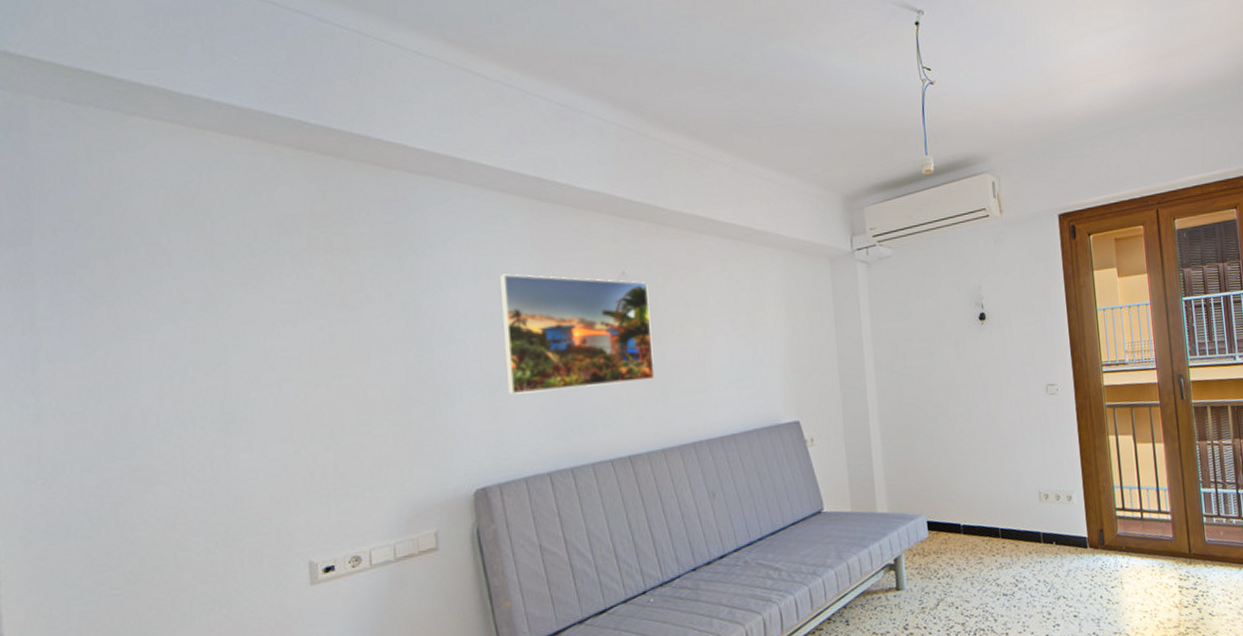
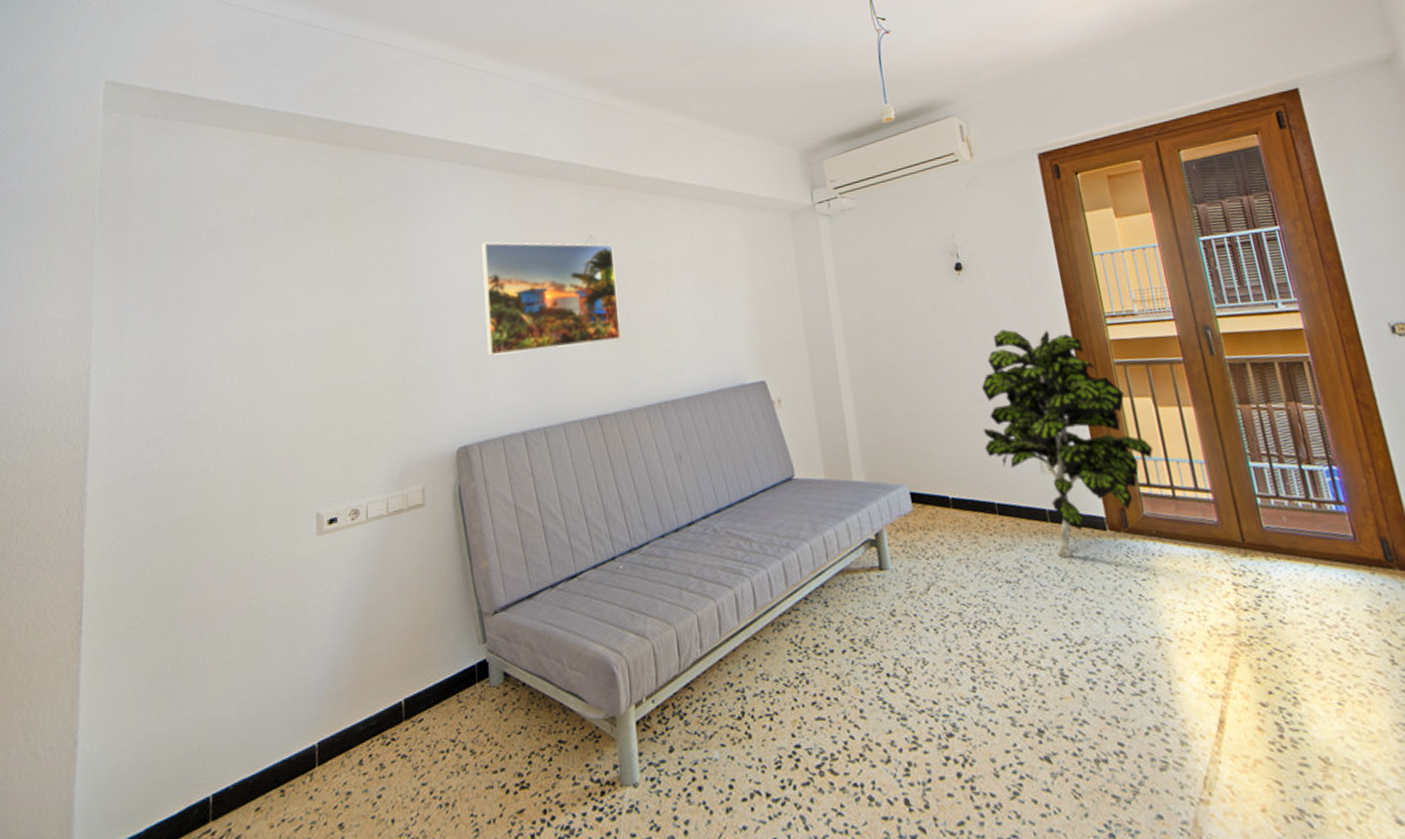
indoor plant: none [993,374,1130,573] -> present [982,329,1154,558]

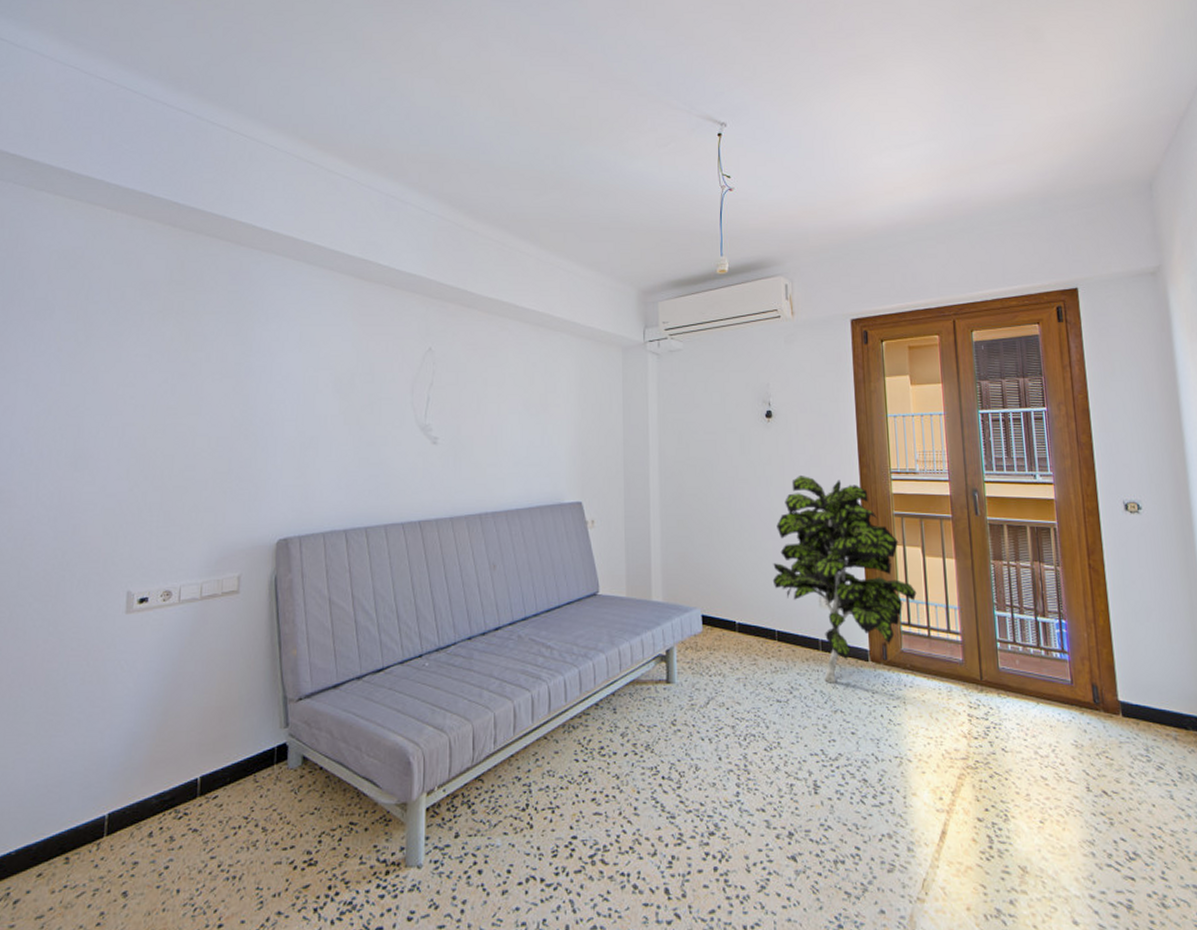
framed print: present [480,242,621,356] -> none [317,343,451,453]

